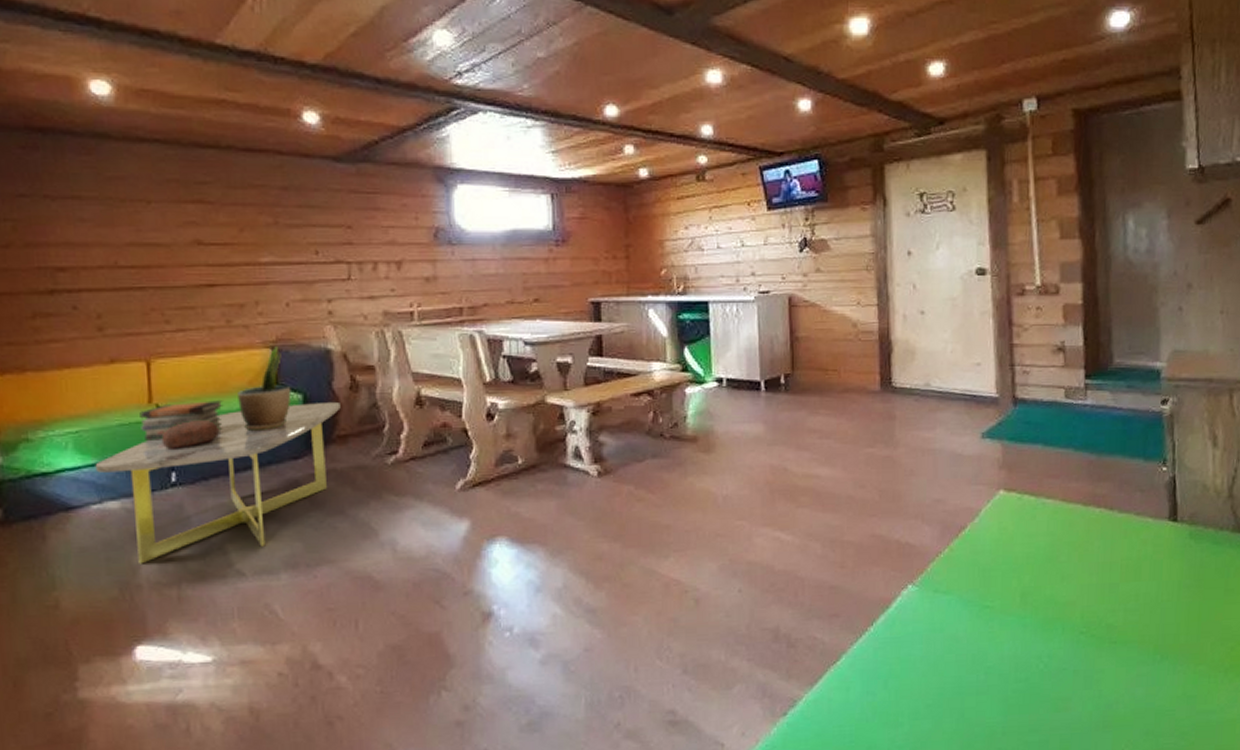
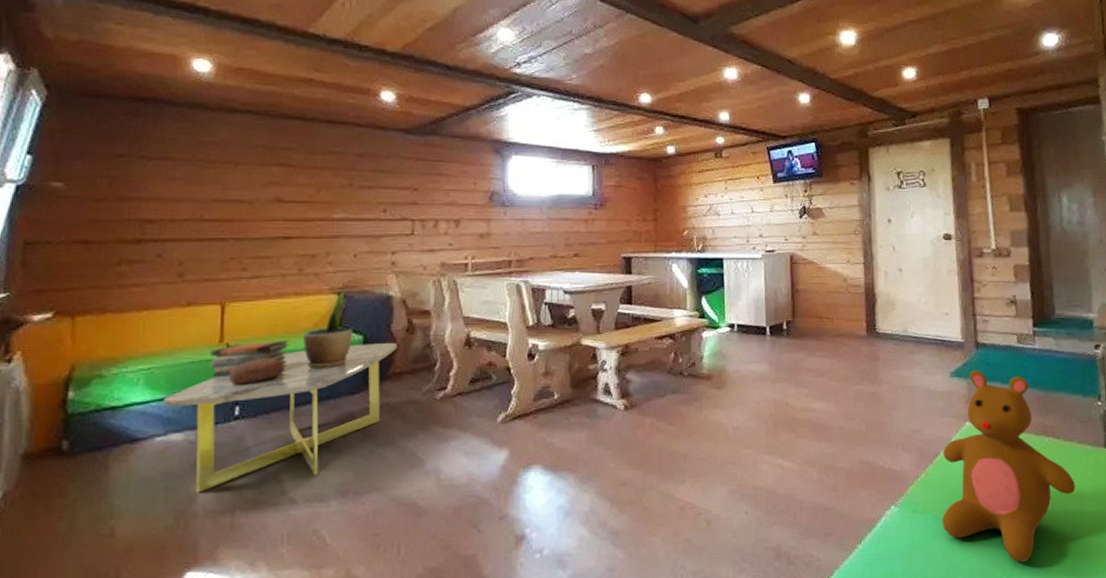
teddy bear: none [968,430,1131,649] -> present [942,370,1076,563]

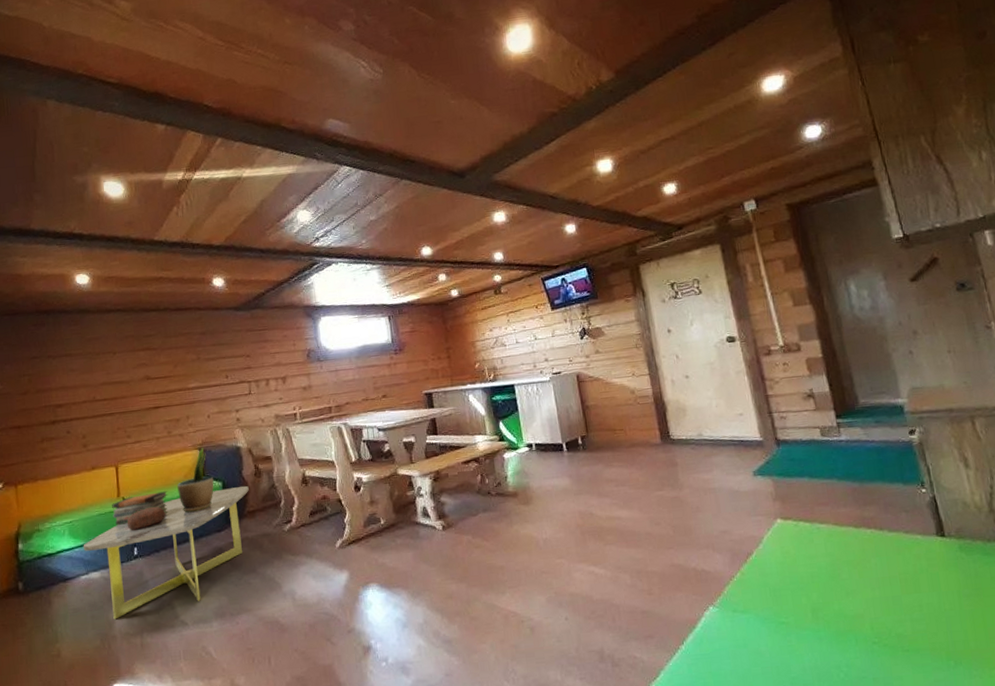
teddy bear: present [942,370,1076,563] -> none [756,467,910,659]

